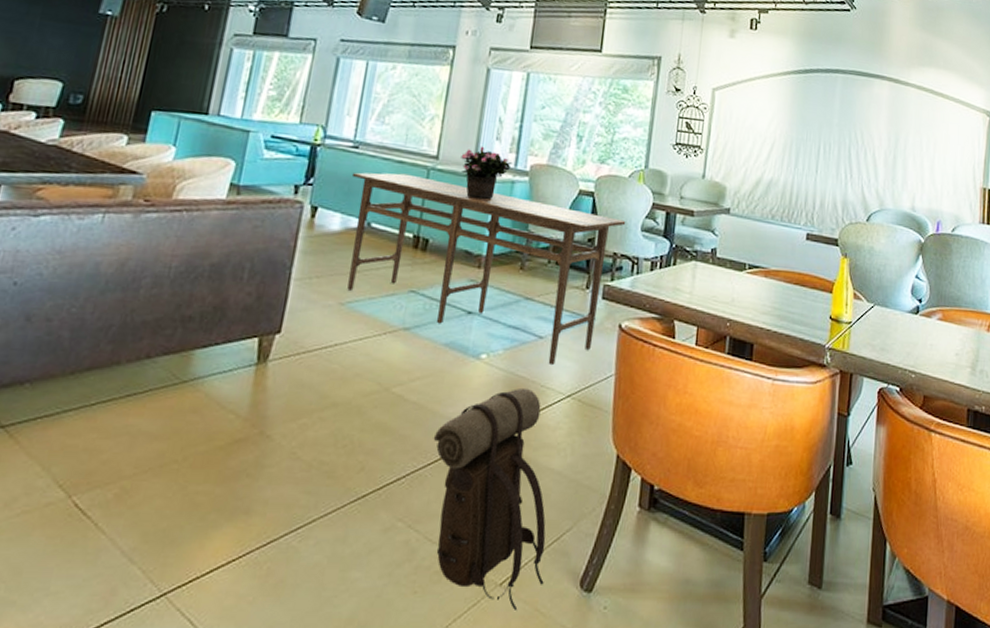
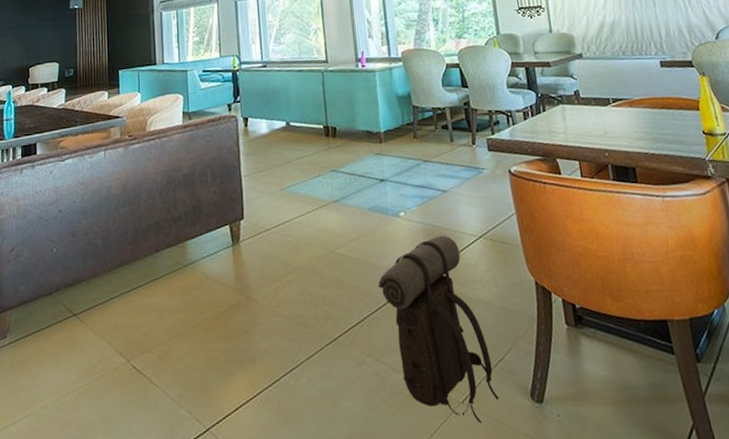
dining table: present [347,172,626,366] -> none [266,79,493,214]
potted flower: present [461,146,512,200] -> none [345,45,386,89]

